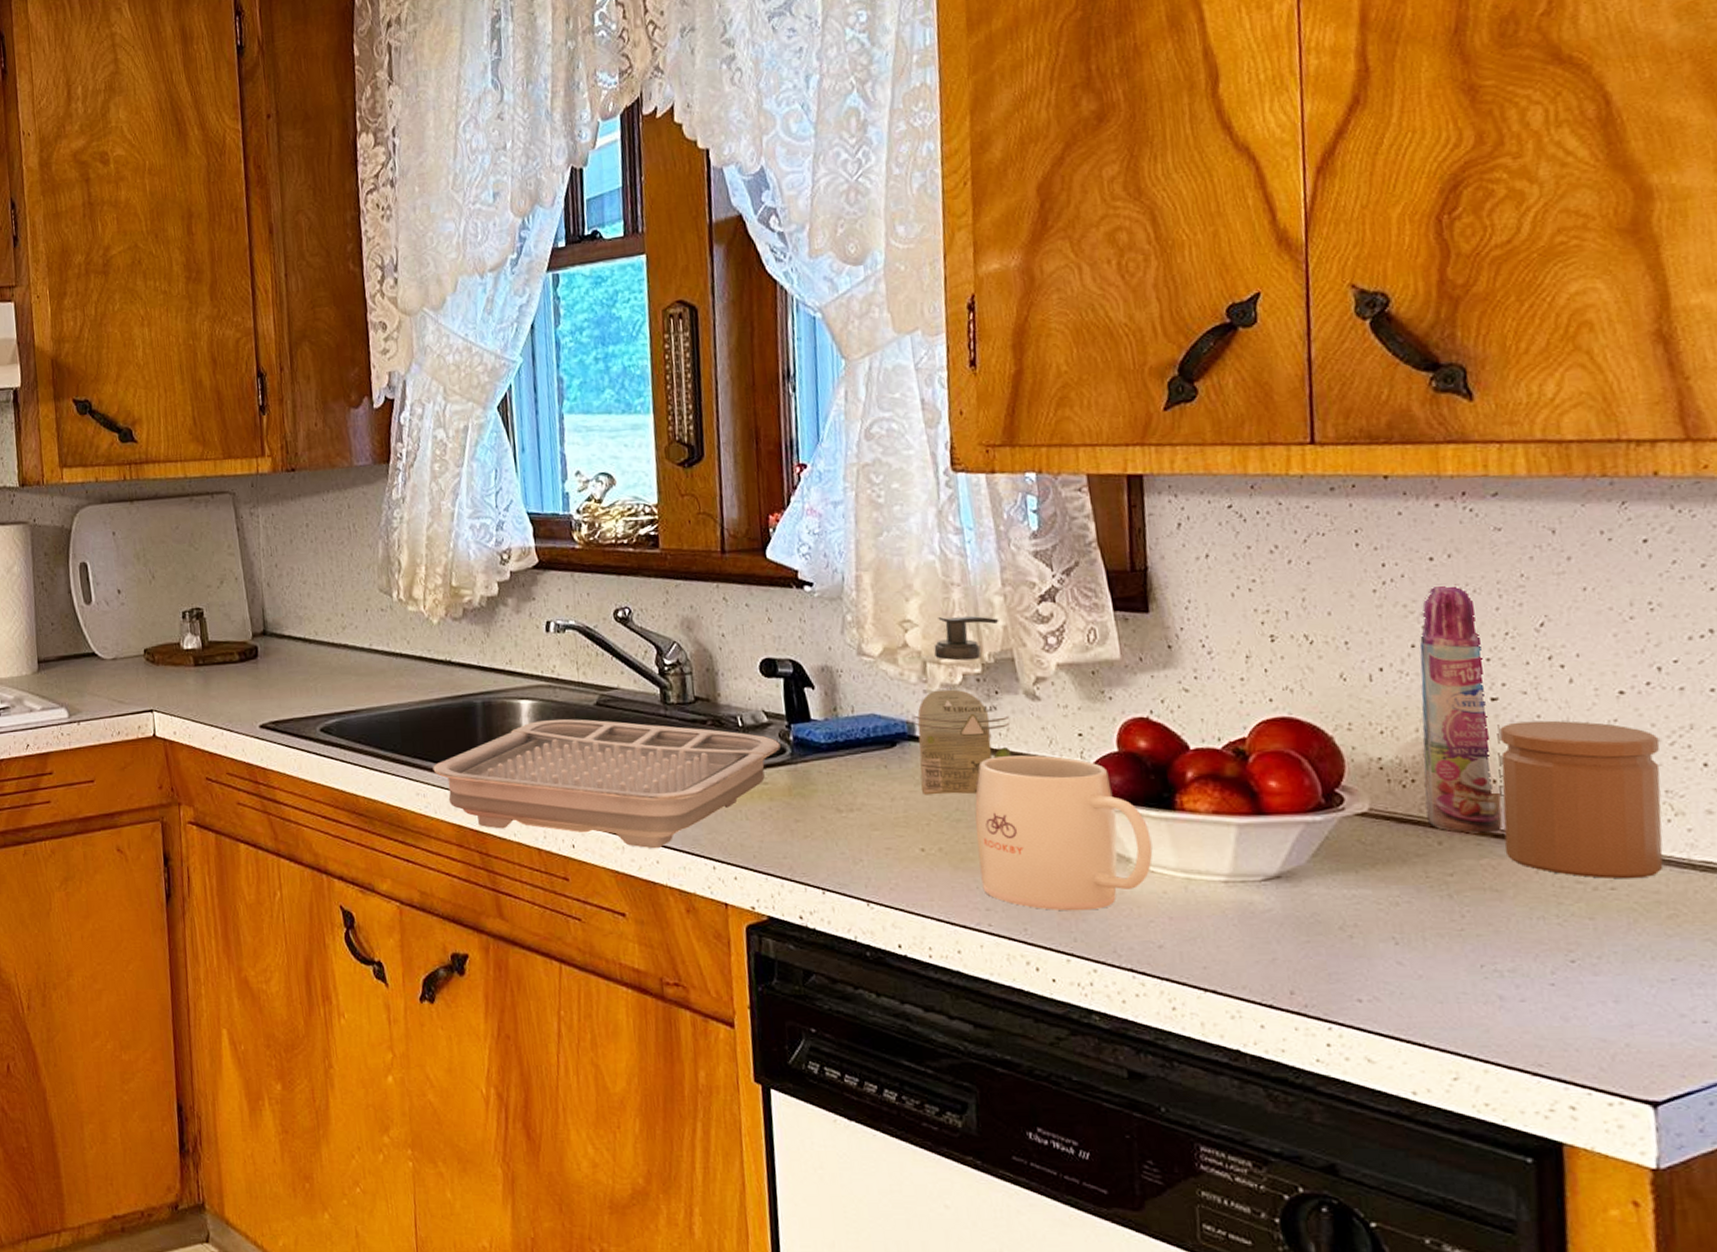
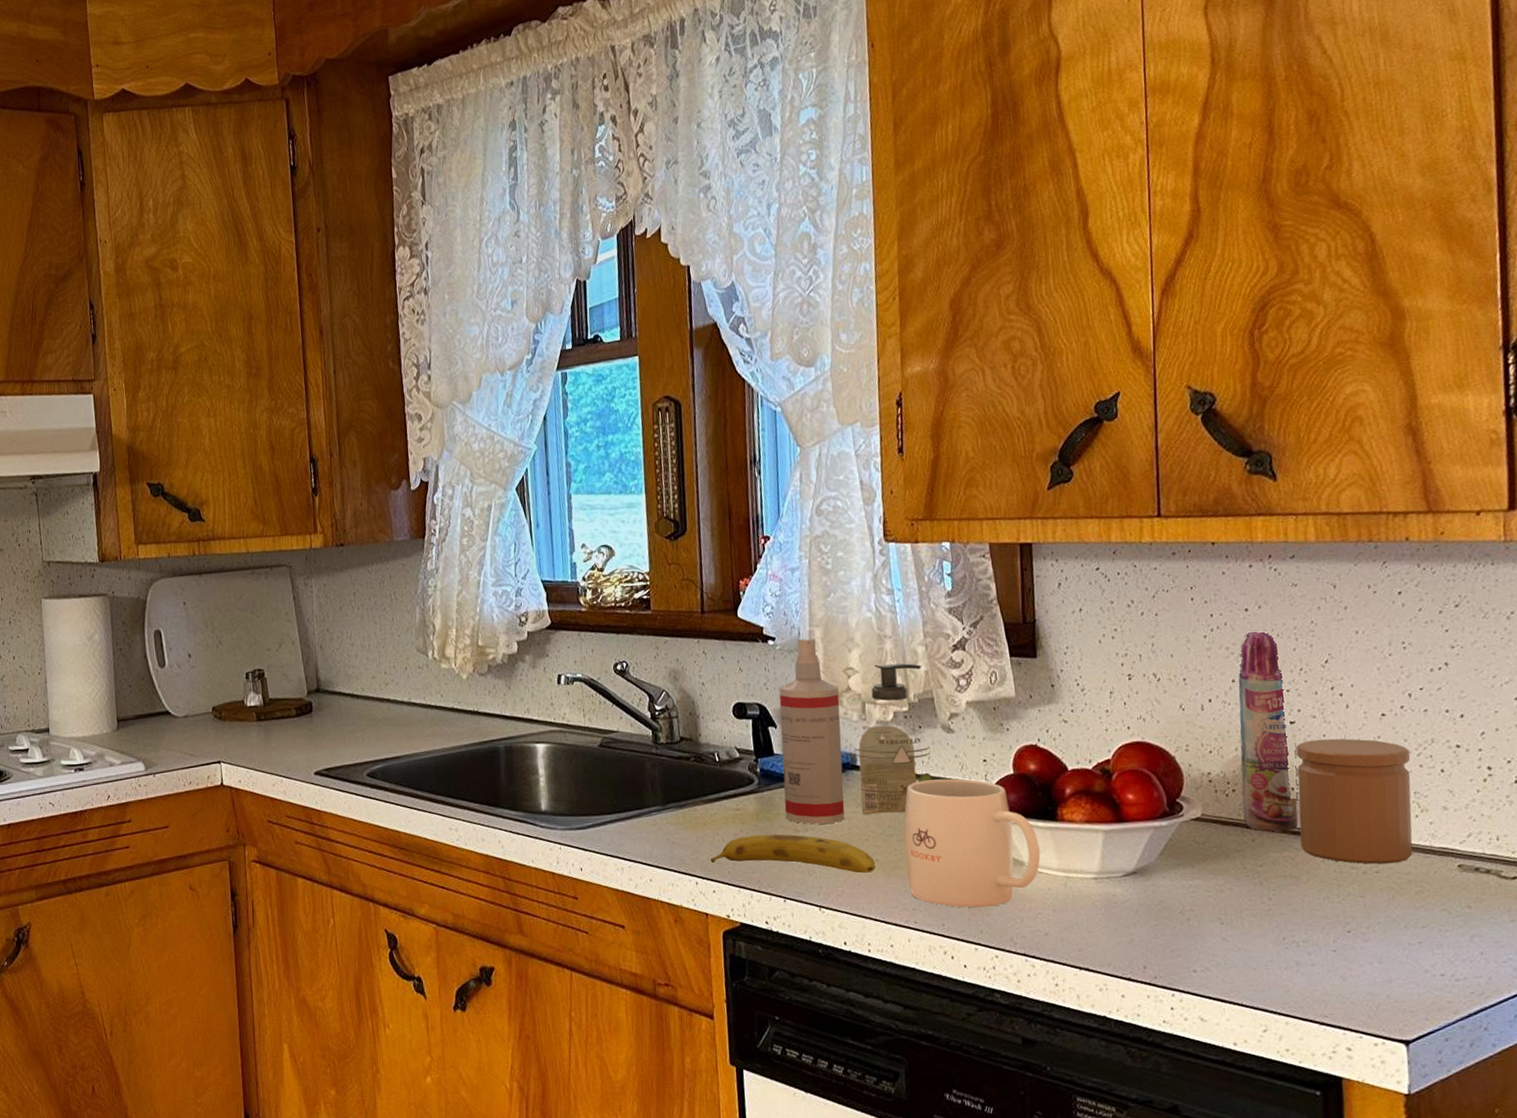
dish rack: present [433,719,781,849] -> none [463,759,750,869]
fruit: none [731,813,939,864] -> present [710,834,876,873]
spray bottle: none [817,584,900,804] -> present [779,638,845,825]

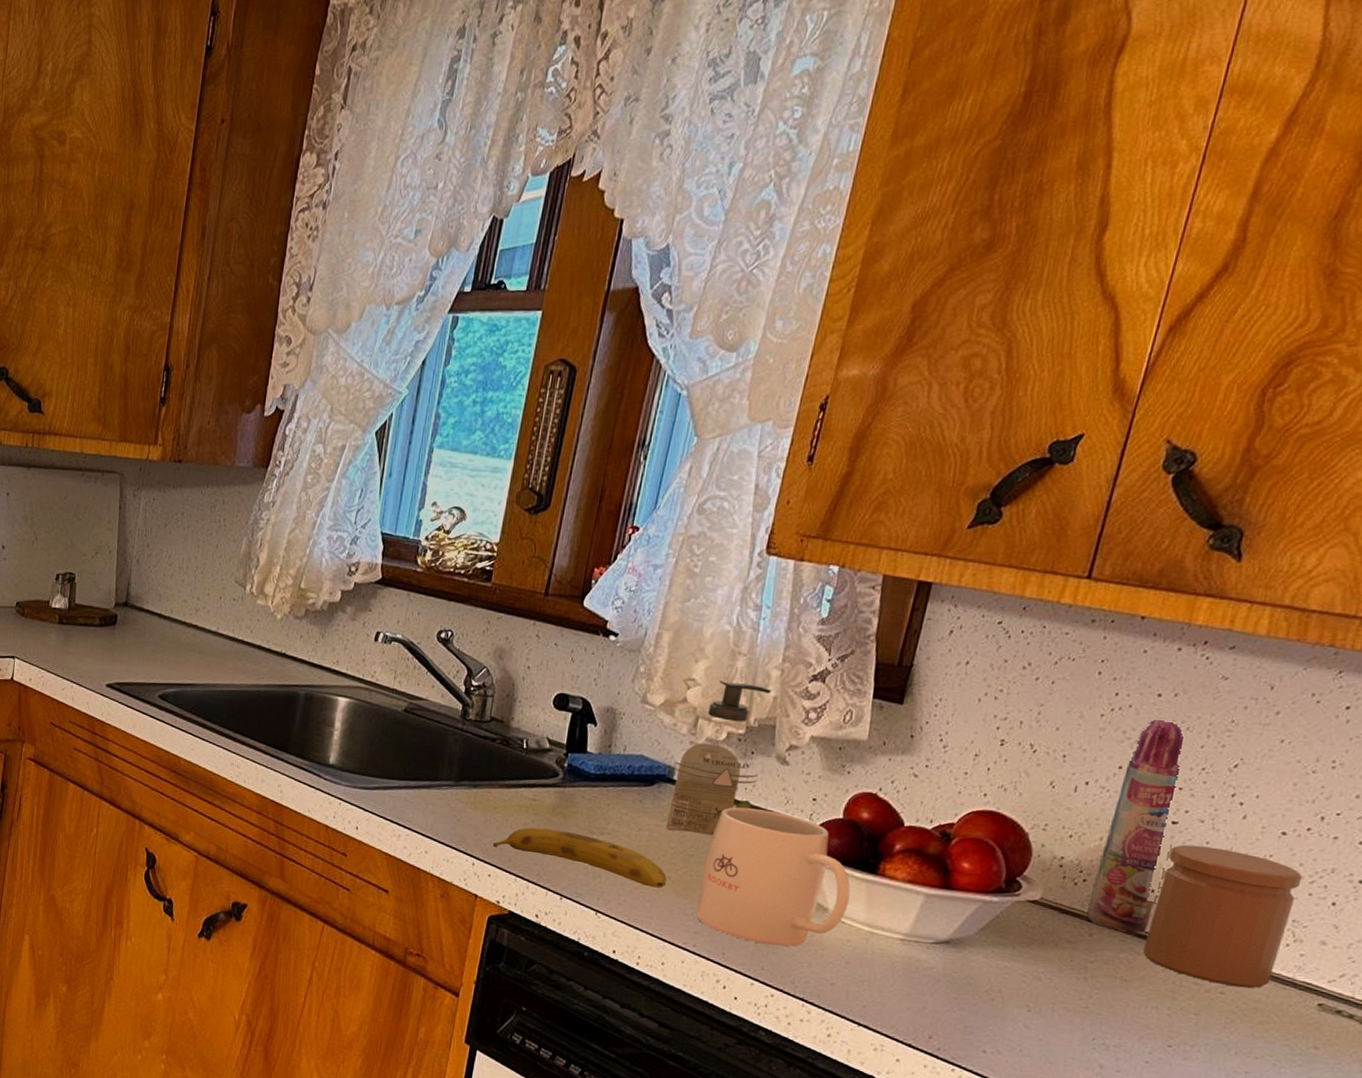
spray bottle: present [779,638,845,825] -> none [583,639,675,833]

